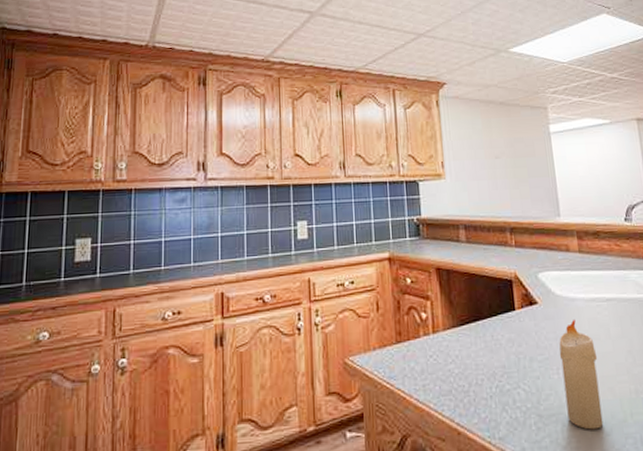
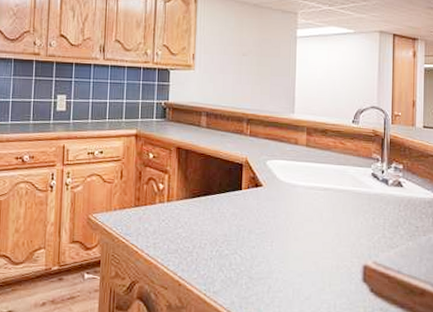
candle: present [559,319,604,430] -> none [275,202,308,294]

